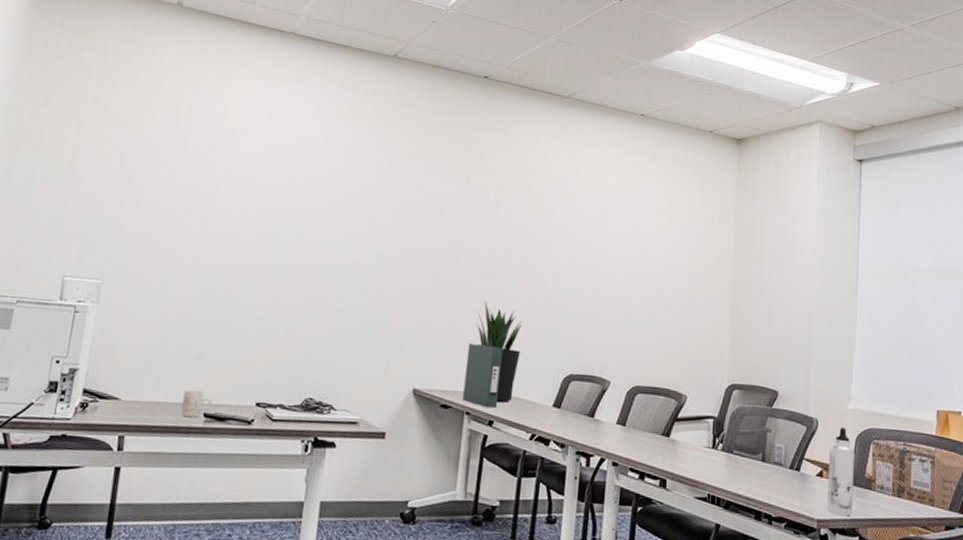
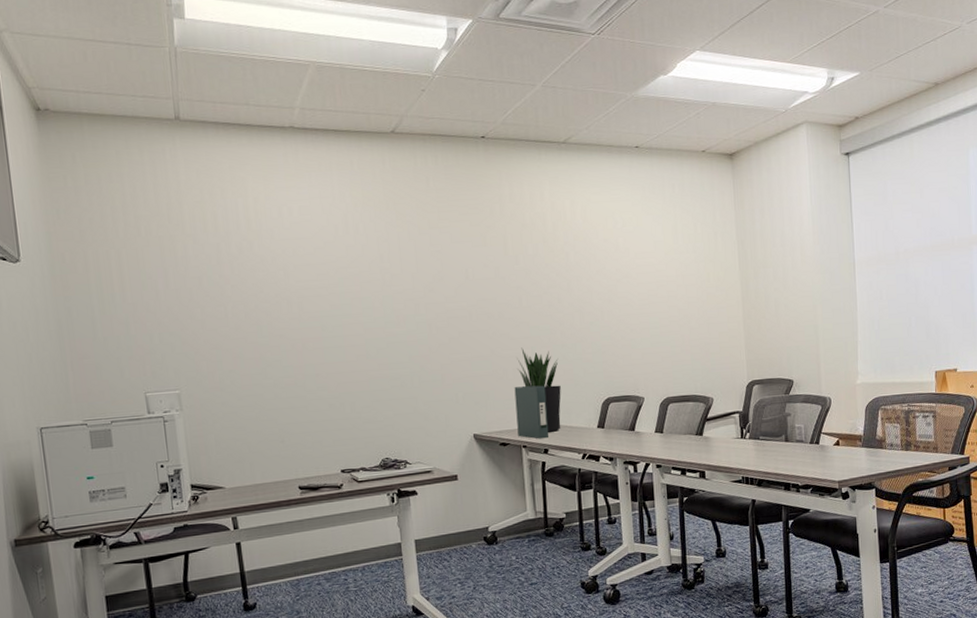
mug: present [181,390,212,418] -> none [277,469,304,493]
water bottle: present [827,427,855,517] -> none [843,400,868,475]

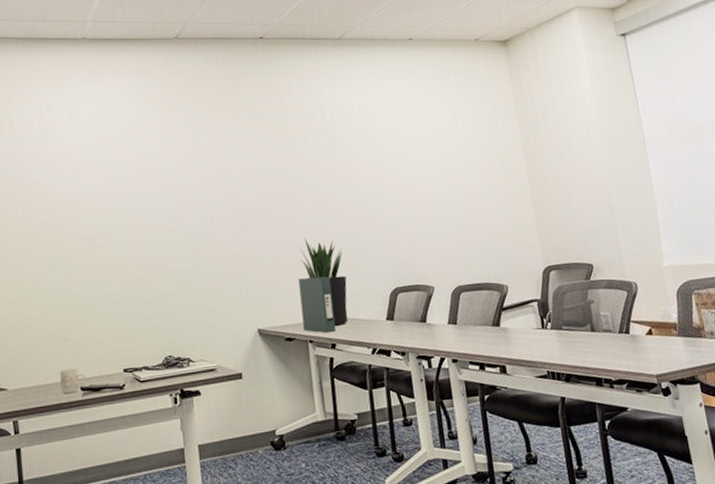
mug: none [277,469,304,493] -> present [60,368,86,394]

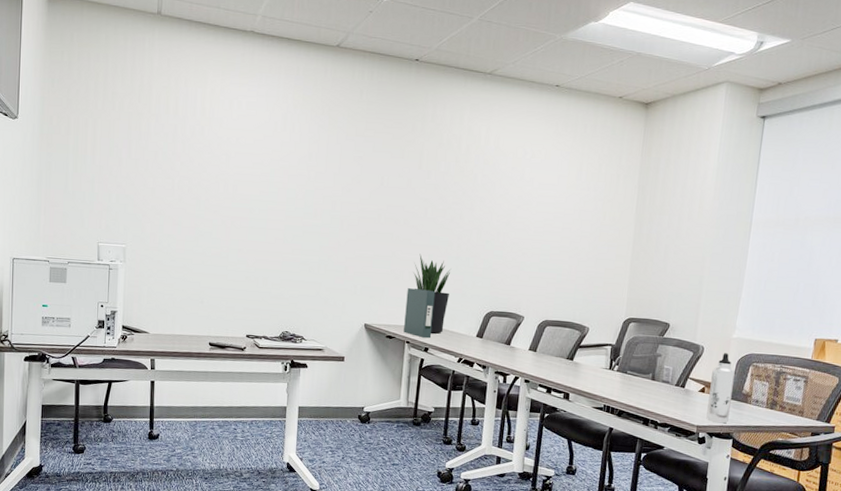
mug: present [60,368,86,394] -> none [193,326,214,346]
water bottle: none [653,285,689,368] -> present [706,353,735,424]

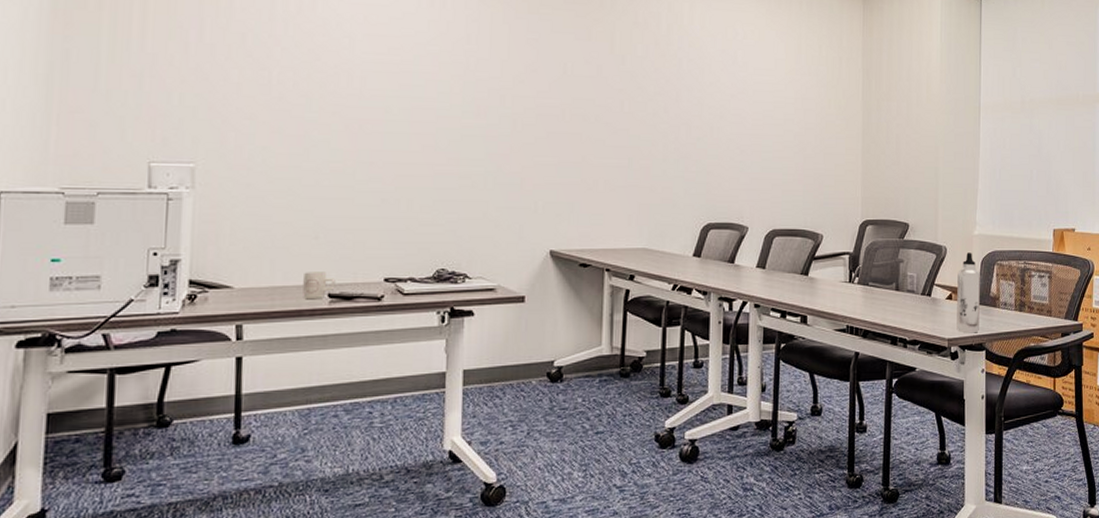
mug: none [193,326,214,346] -> present [303,272,336,300]
binder: present [403,288,436,339] -> none [602,201,640,263]
planter: present [413,253,452,334] -> none [610,157,658,256]

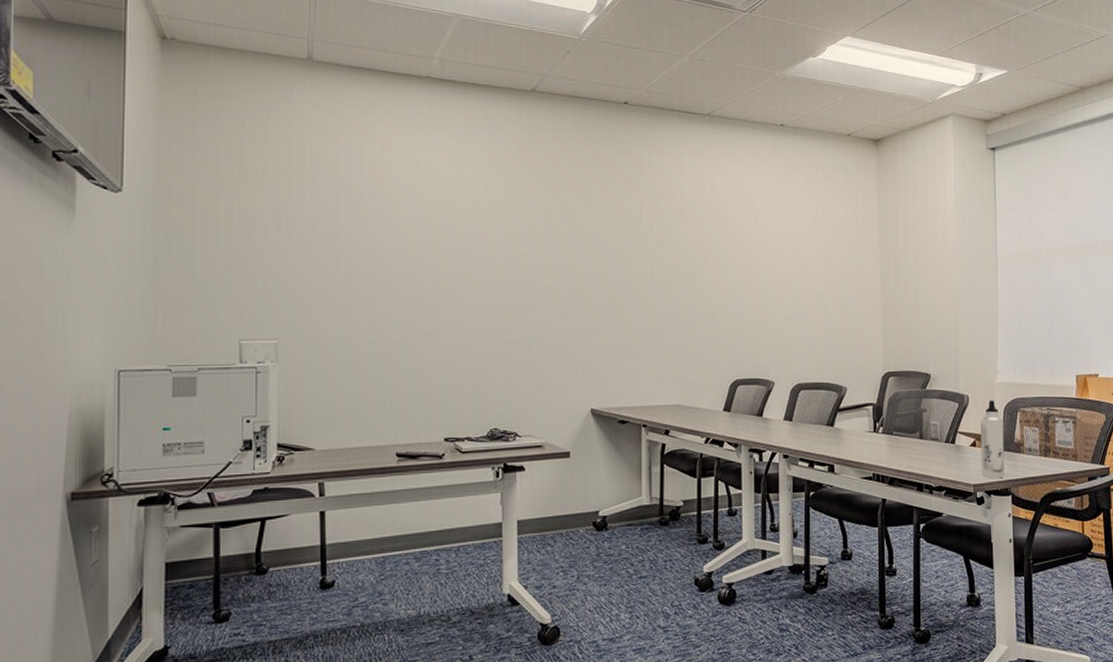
mug: present [303,272,336,300] -> none [374,433,402,459]

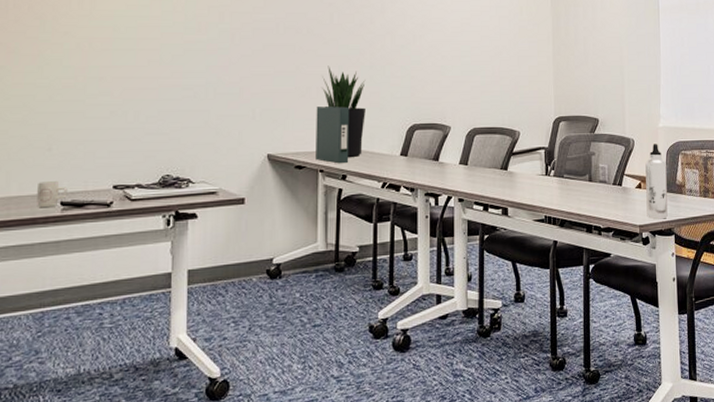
mug: none [374,433,402,459] -> present [37,181,68,208]
binder: none [638,361,672,419] -> present [315,106,350,164]
planter: none [643,320,687,412] -> present [322,65,366,157]

